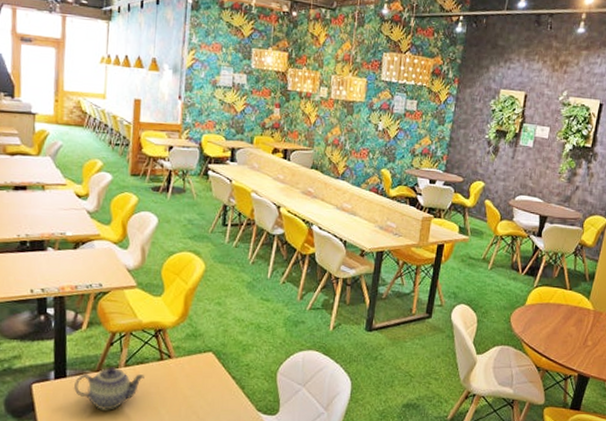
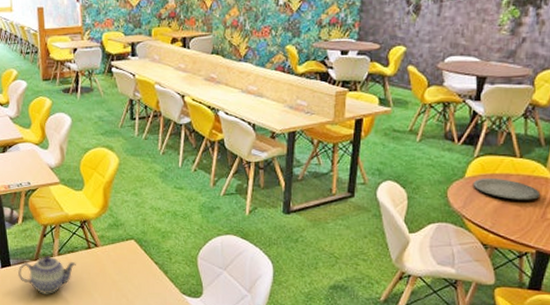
plate: none [531,306,584,328] -> present [472,177,541,200]

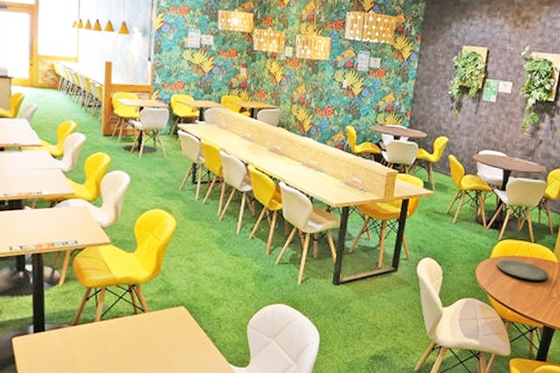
teapot: present [17,256,76,294] -> none [51,321,119,363]

